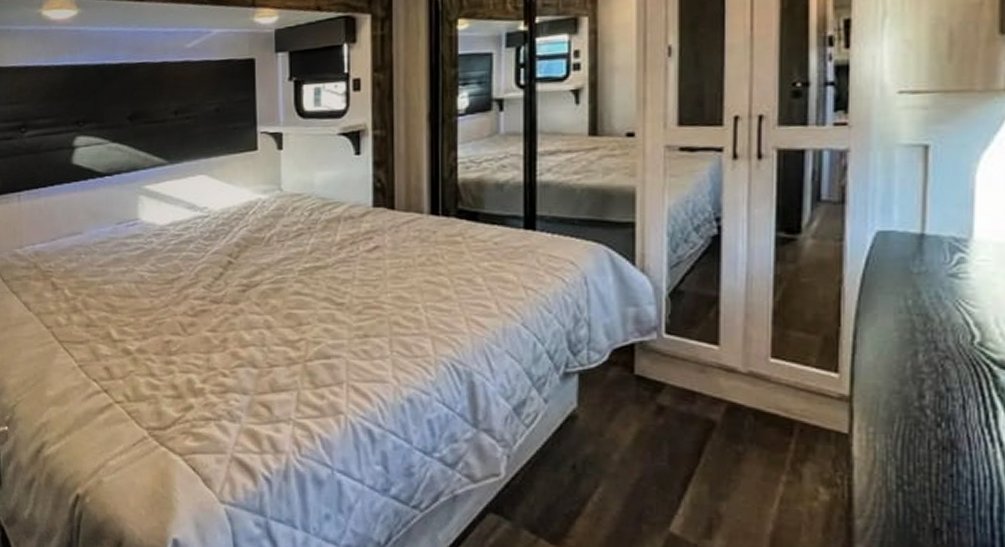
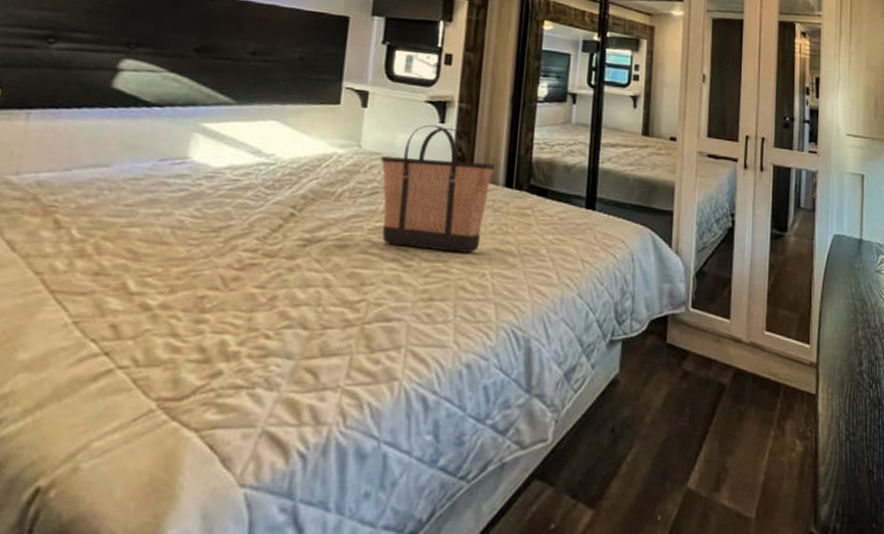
shopping bag: none [302,157,418,288] -> present [380,124,496,253]

